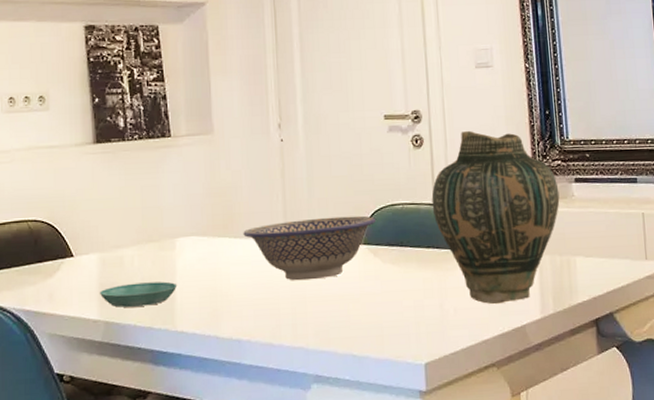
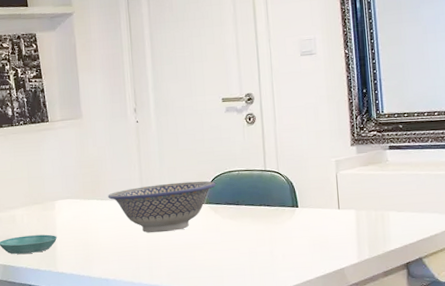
vase: present [431,131,560,305] -> none [263,109,375,251]

